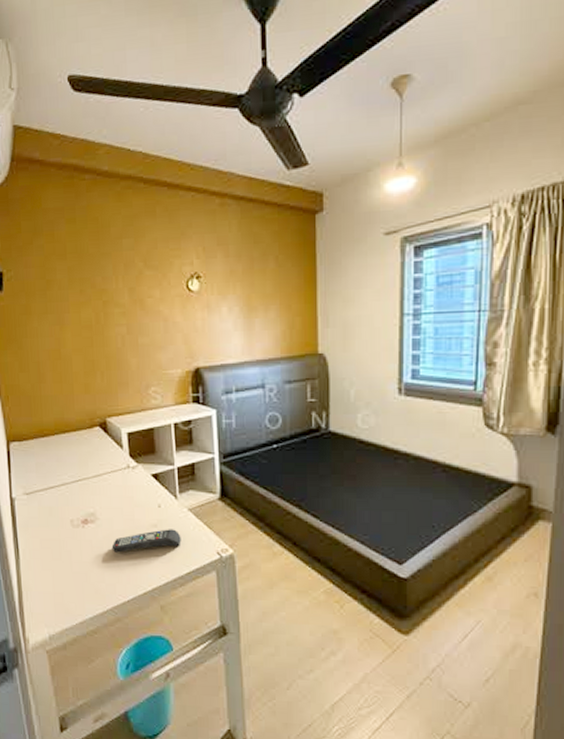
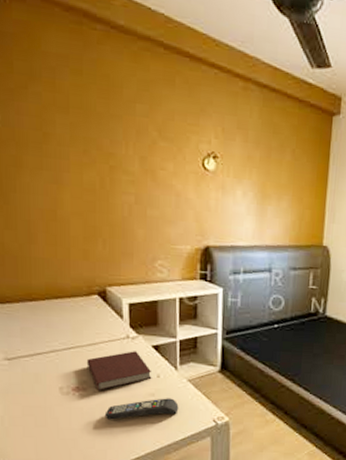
notebook: none [93,481,154,522] -> present [86,351,152,390]

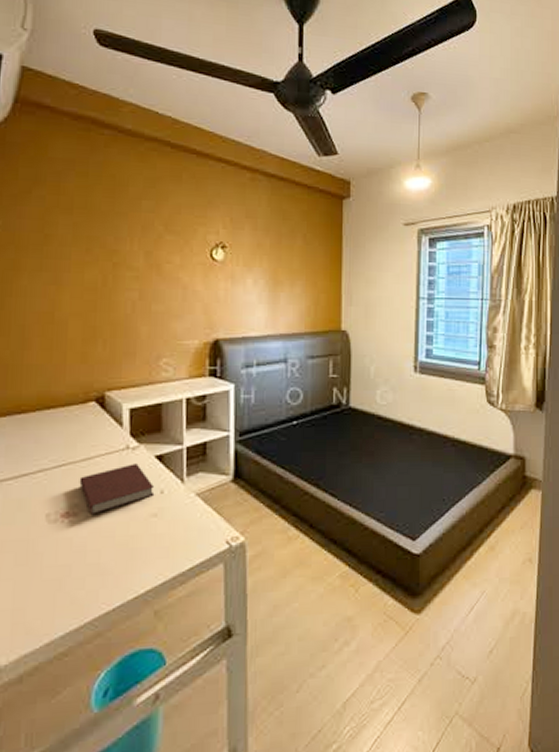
remote control: present [104,398,179,420] -> none [97,518,186,551]

